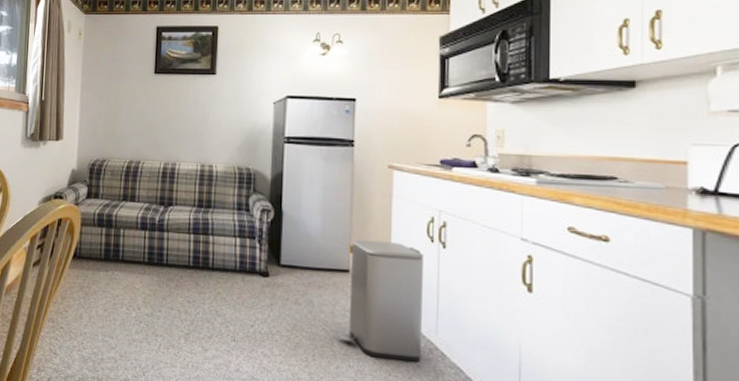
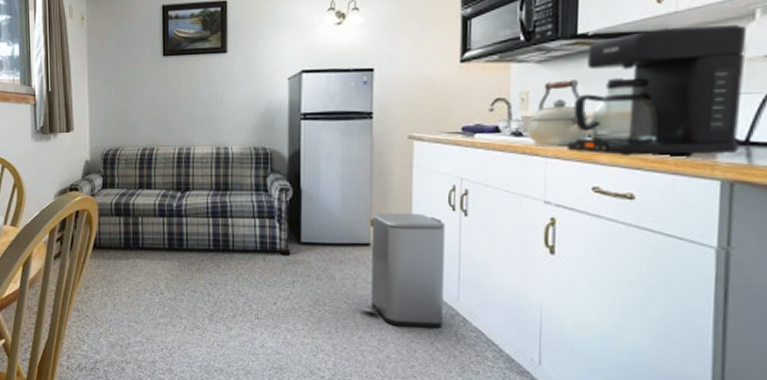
kettle: none [503,121,565,187] -> present [526,79,591,148]
coffee maker: none [541,78,710,203] -> present [566,23,748,157]

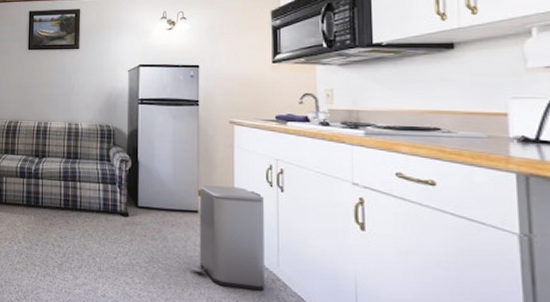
kettle: present [526,79,591,148] -> none [333,80,391,138]
coffee maker: present [566,23,748,157] -> none [369,39,530,150]

